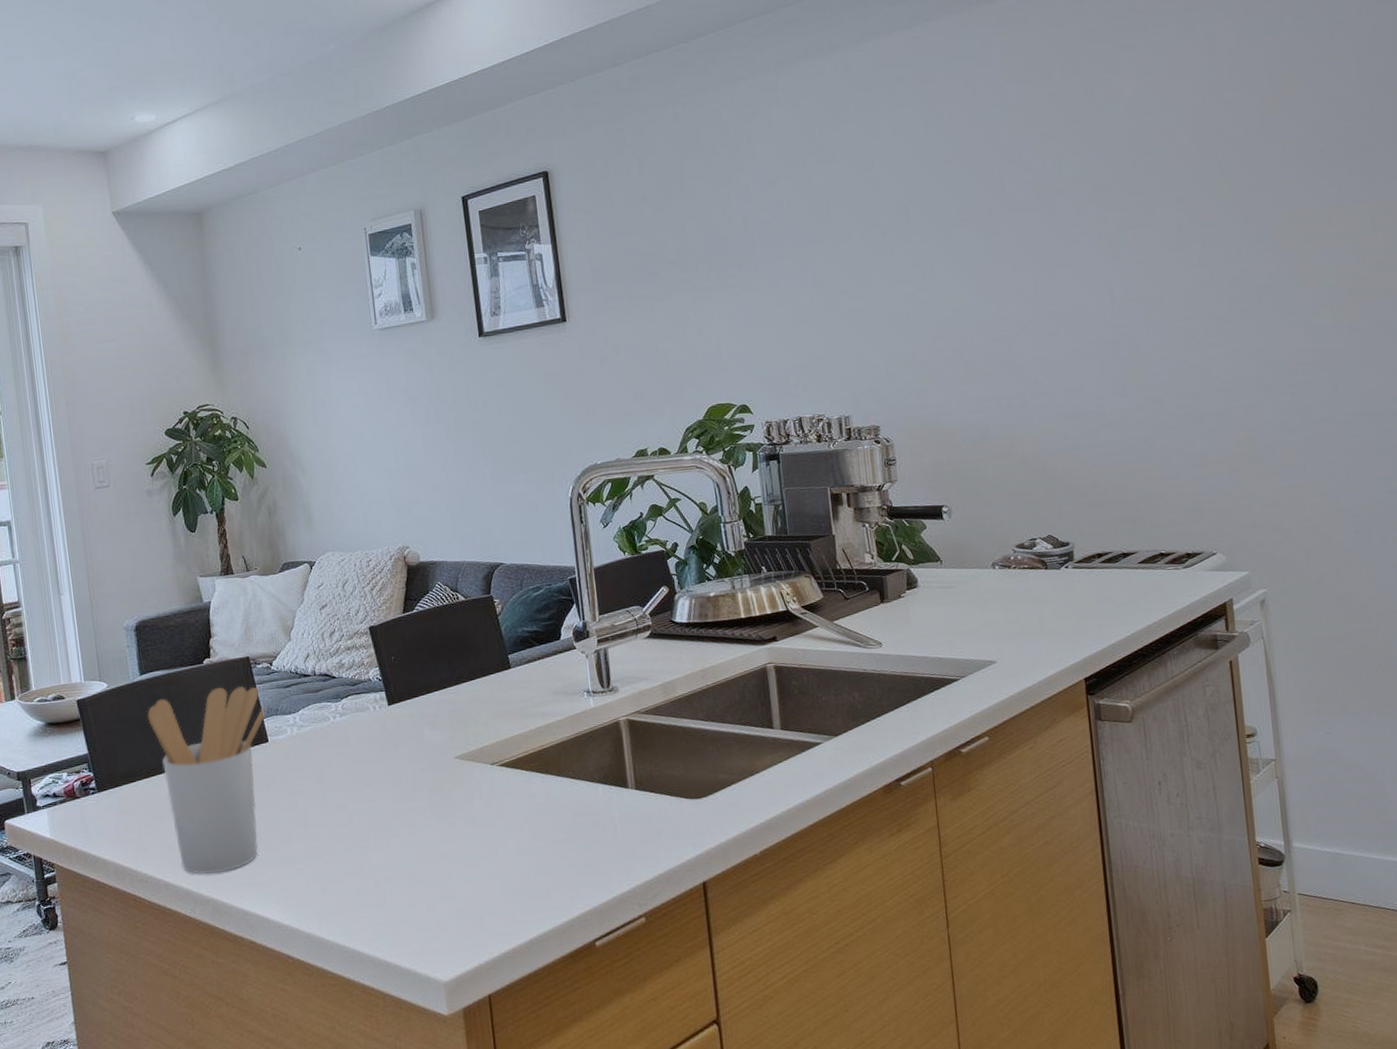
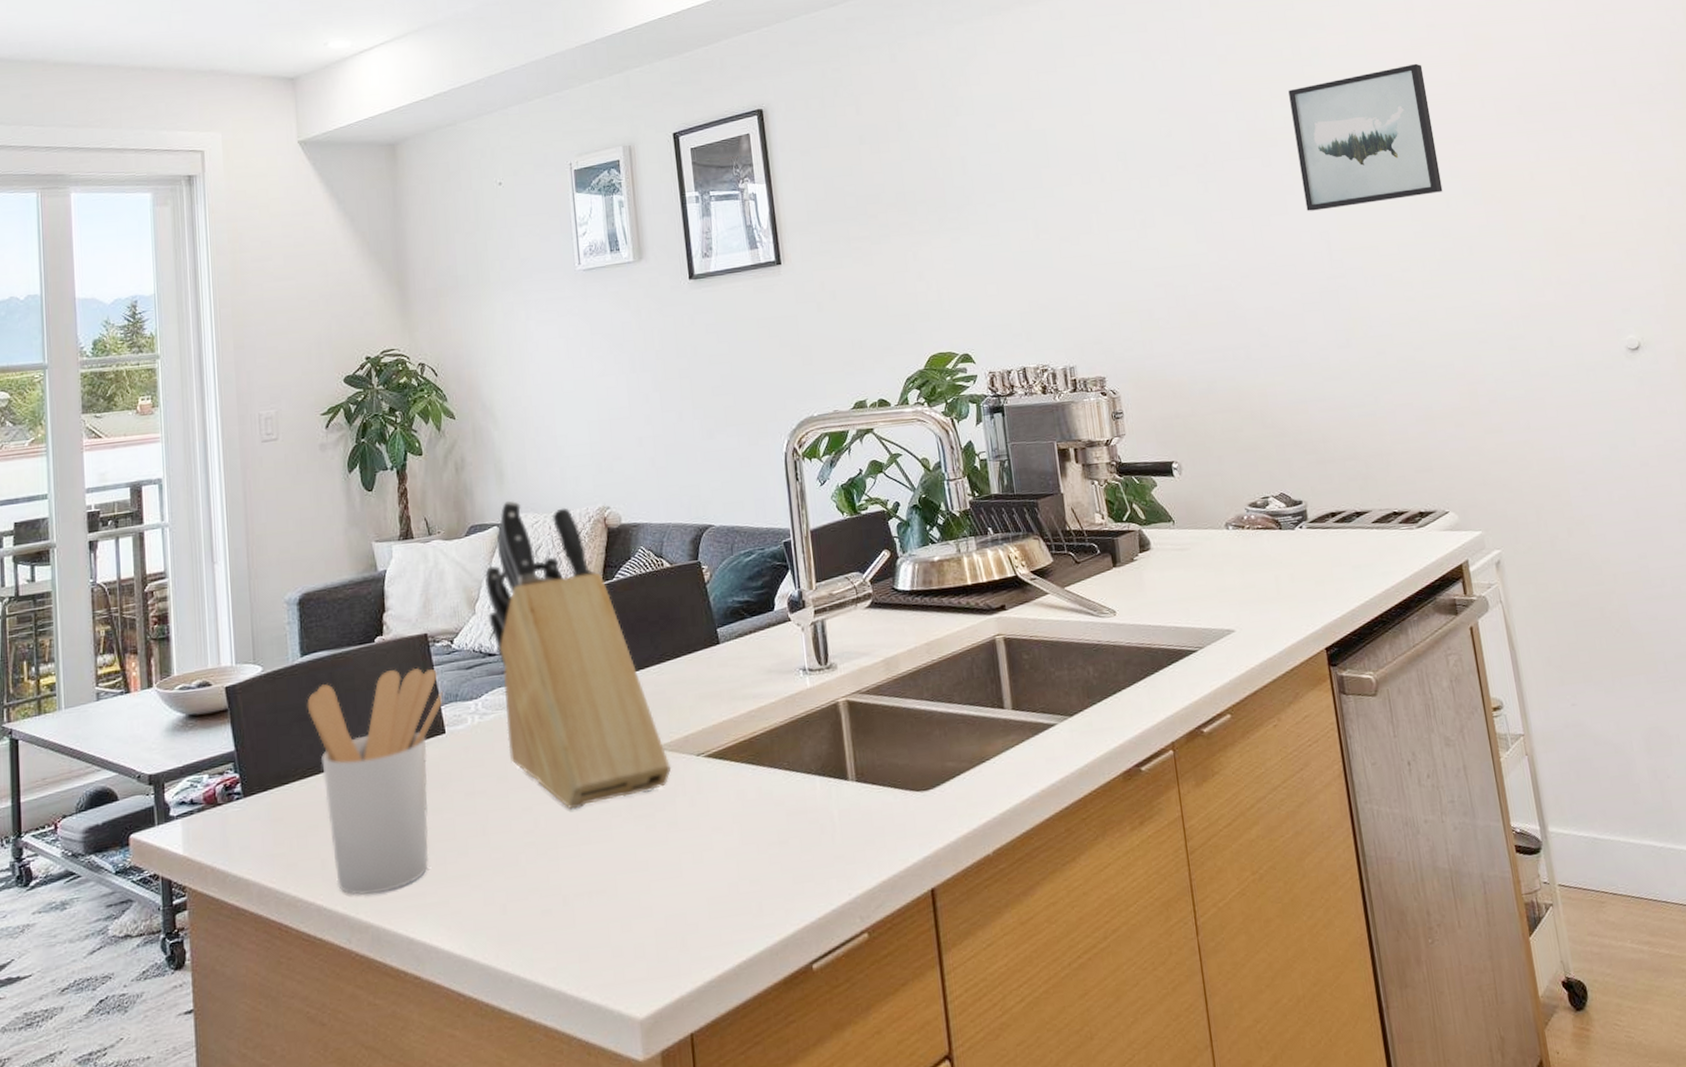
knife block: none [298,540,468,808] -> present [485,500,670,810]
wall art: none [1079,107,1235,262] -> present [1288,63,1443,211]

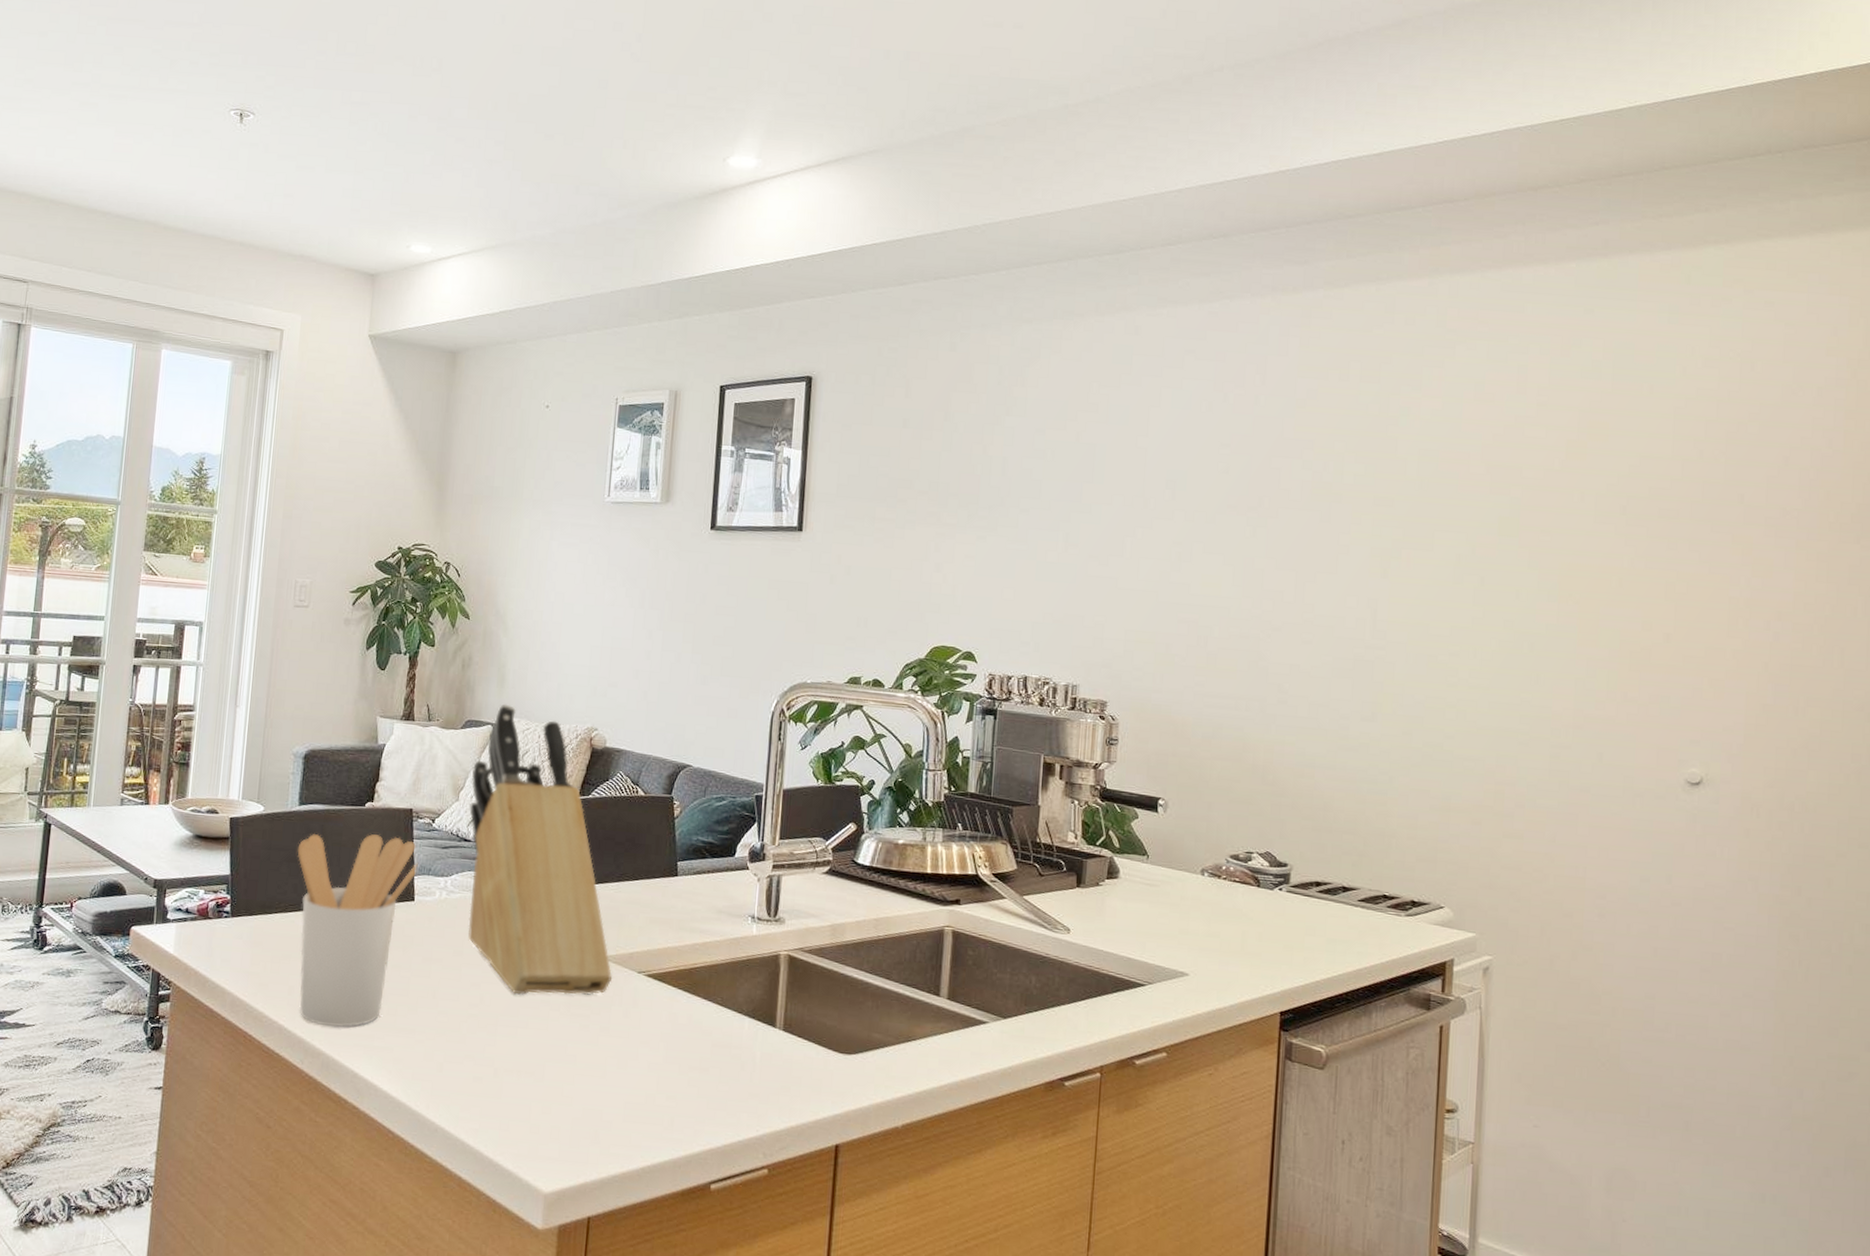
wall art: present [1288,63,1443,211] -> none [1358,441,1522,582]

